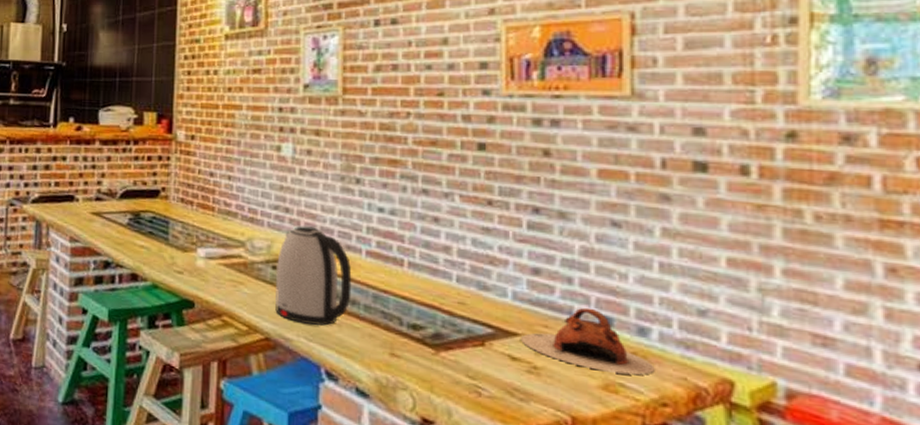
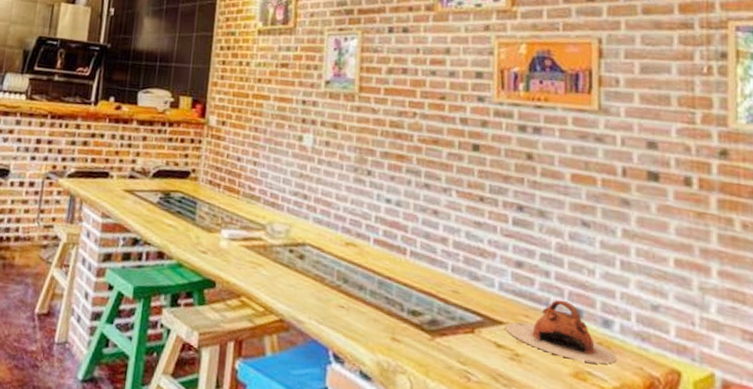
kettle: present [275,226,352,326] -> none [290,212,361,309]

